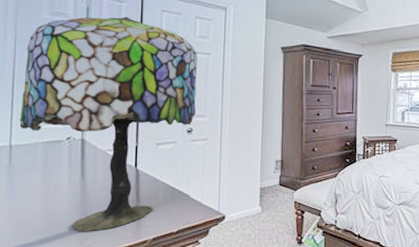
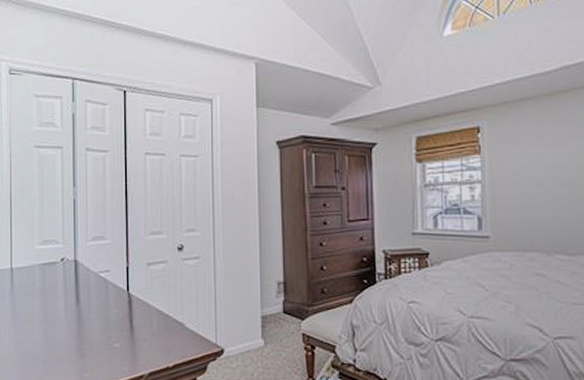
table lamp: present [19,16,198,231] -> none [18,120,185,362]

